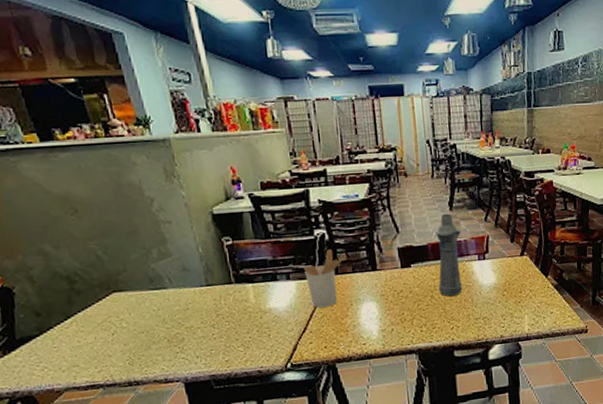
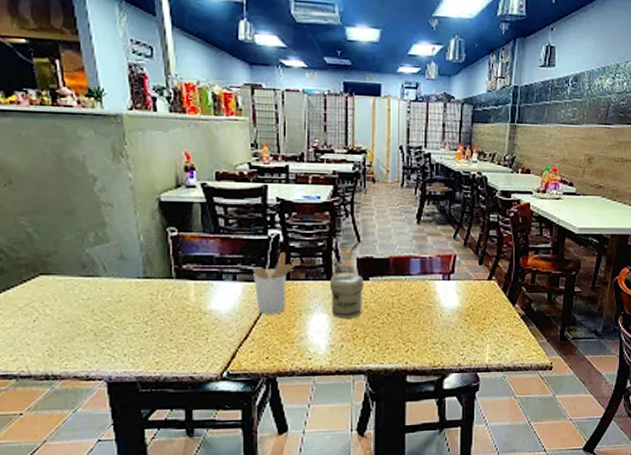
jar: none [375,262,408,305] -> present [329,272,363,319]
bottle: present [435,213,463,297] -> none [397,226,426,316]

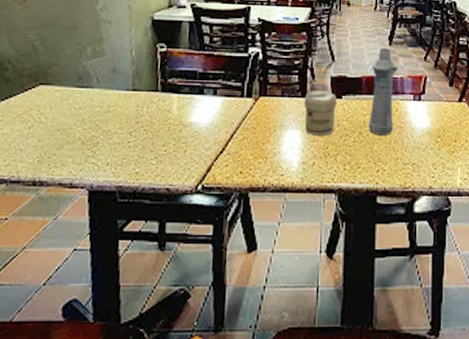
utensil holder: present [252,252,299,315] -> none [232,69,276,130]
bottle: none [397,226,426,316] -> present [368,48,398,136]

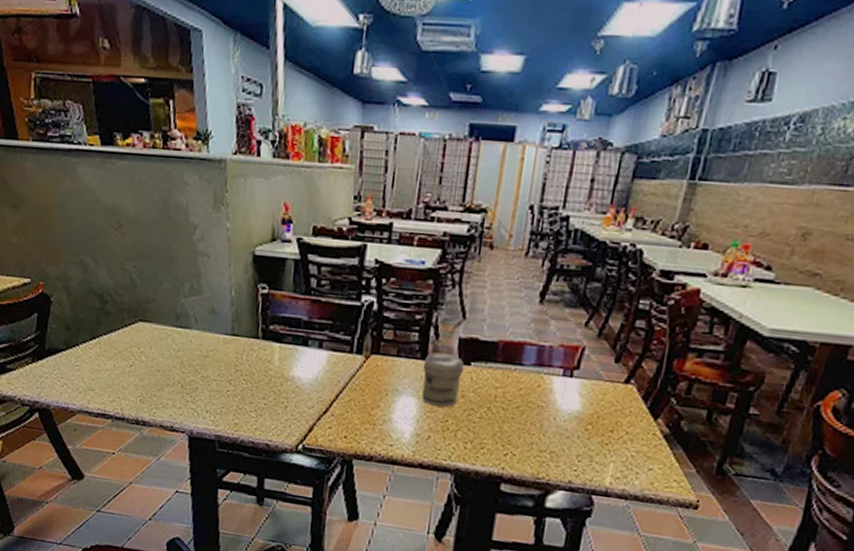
bottle: present [368,48,398,136] -> none [499,306,547,415]

